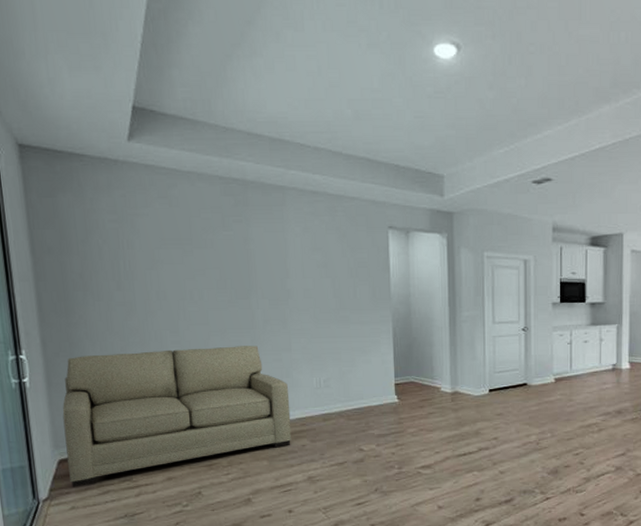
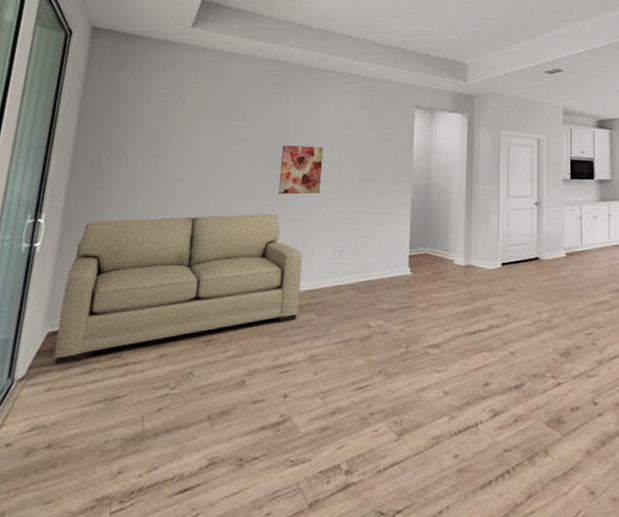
wall art: none [250,274,298,326] -> present [278,145,324,195]

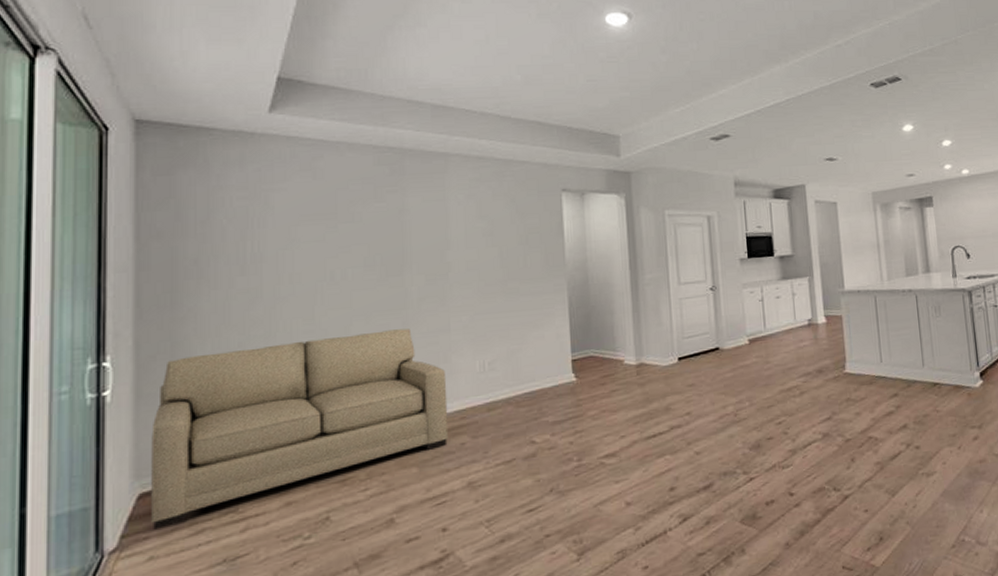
wall art: present [278,145,324,195] -> none [404,245,459,306]

